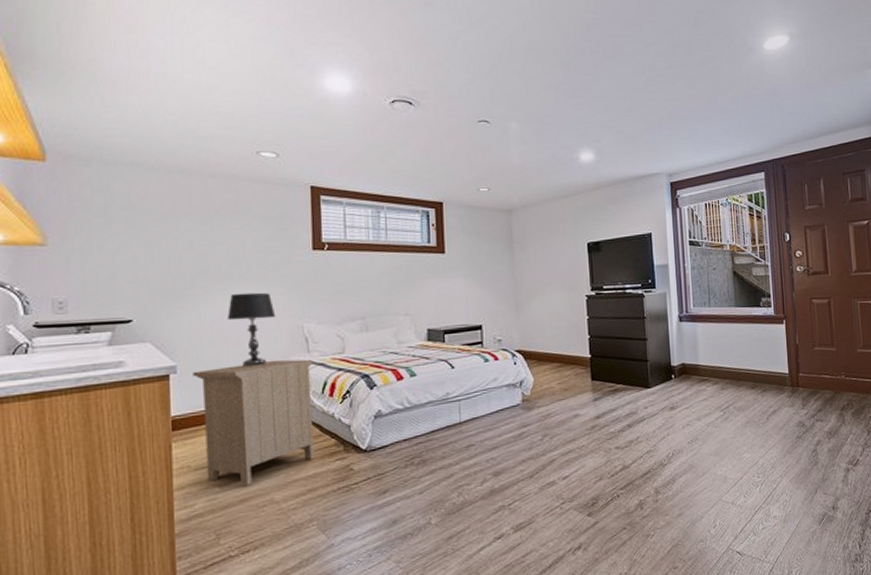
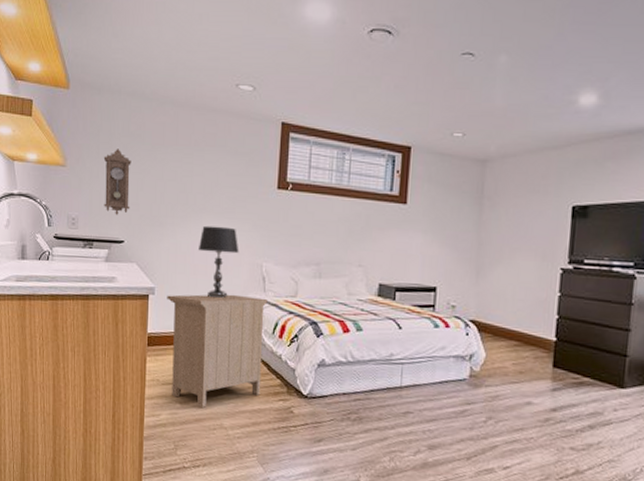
pendulum clock: none [98,222,138,293] -> present [103,149,131,215]

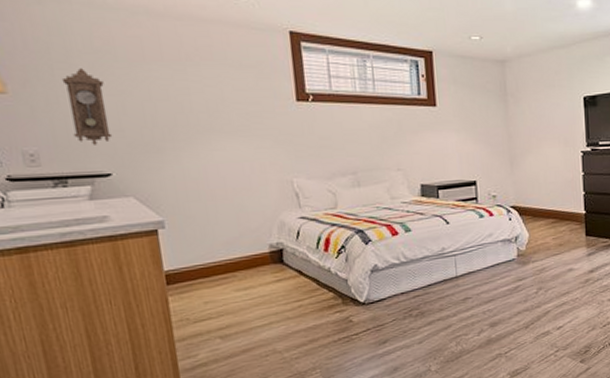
nightstand: present [167,294,268,408] -> none [181,214,314,337]
table lamp: present [199,225,239,299] -> none [212,145,263,223]

